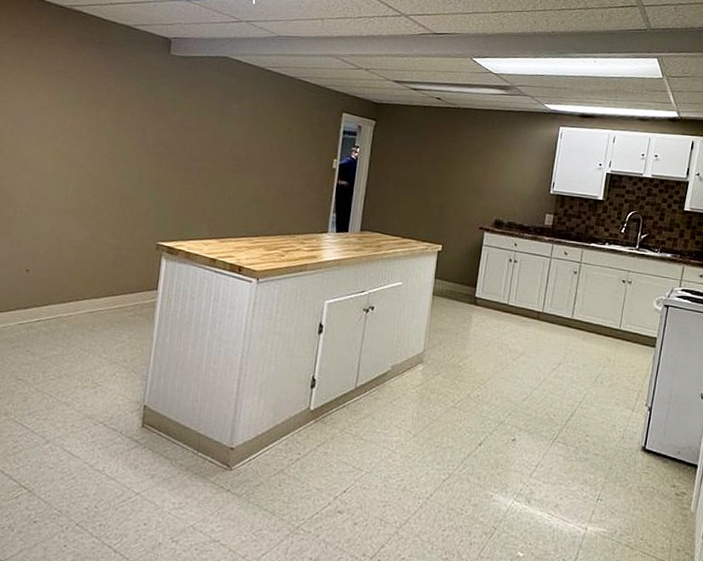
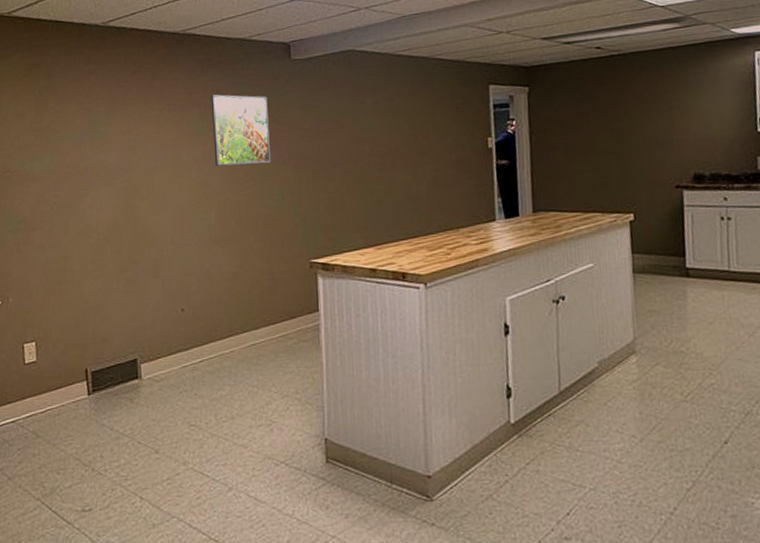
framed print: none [82,72,142,147] -> present [210,94,271,166]

